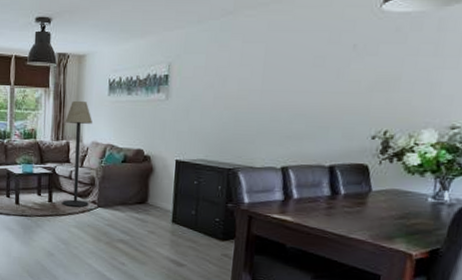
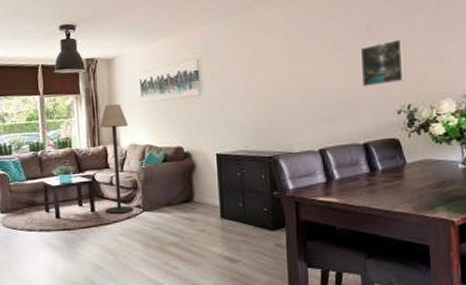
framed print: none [338,59,393,108] -> present [360,38,405,87]

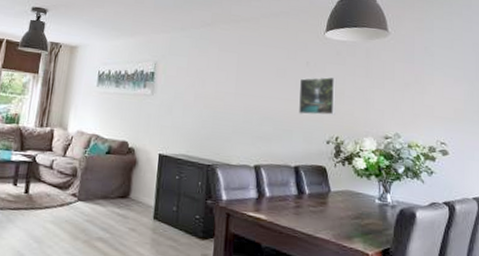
floor lamp: present [99,103,134,214] -> none [39,88,79,200]

